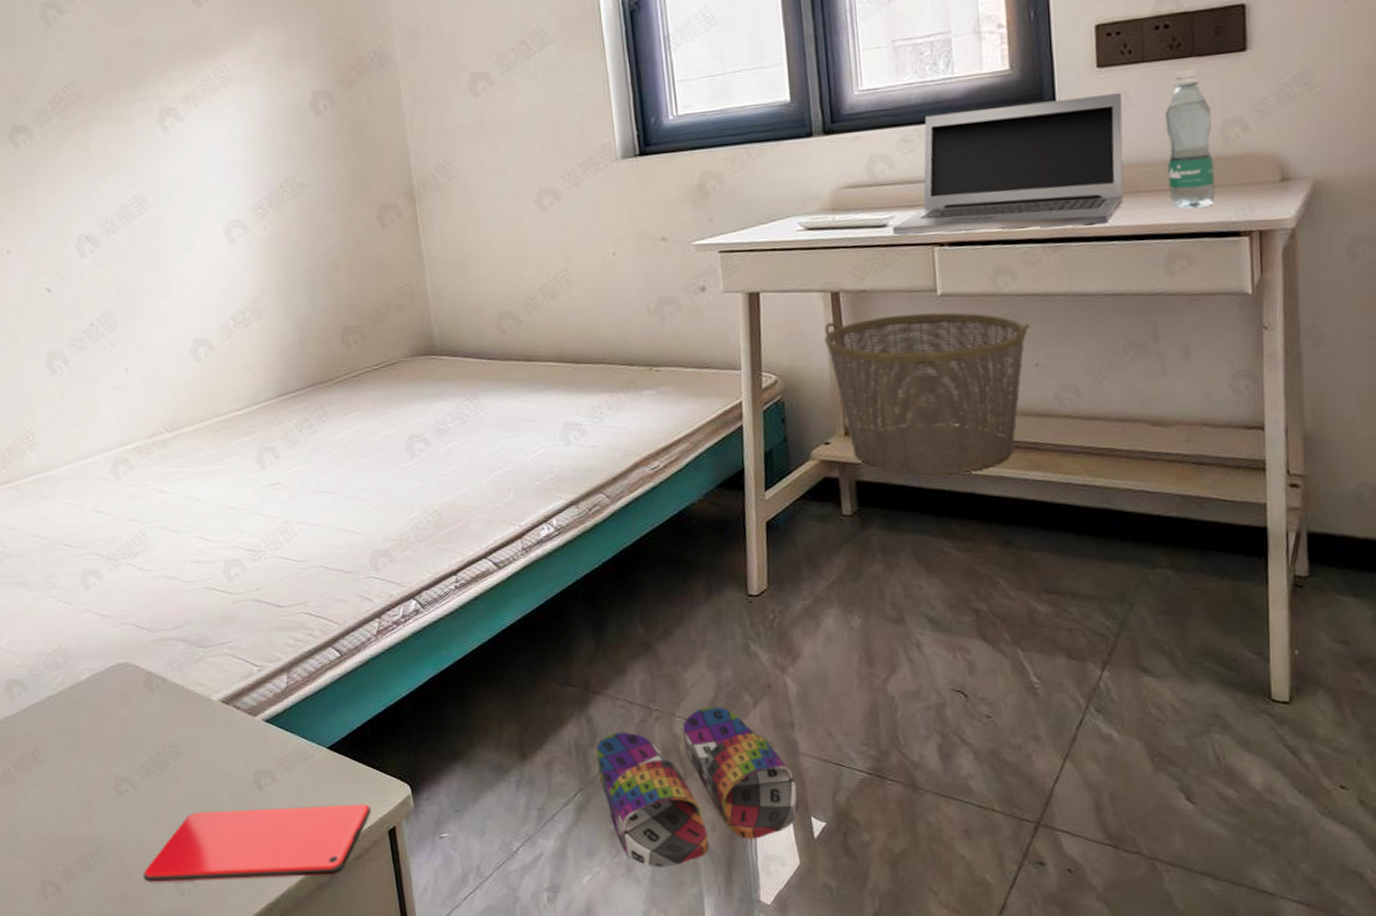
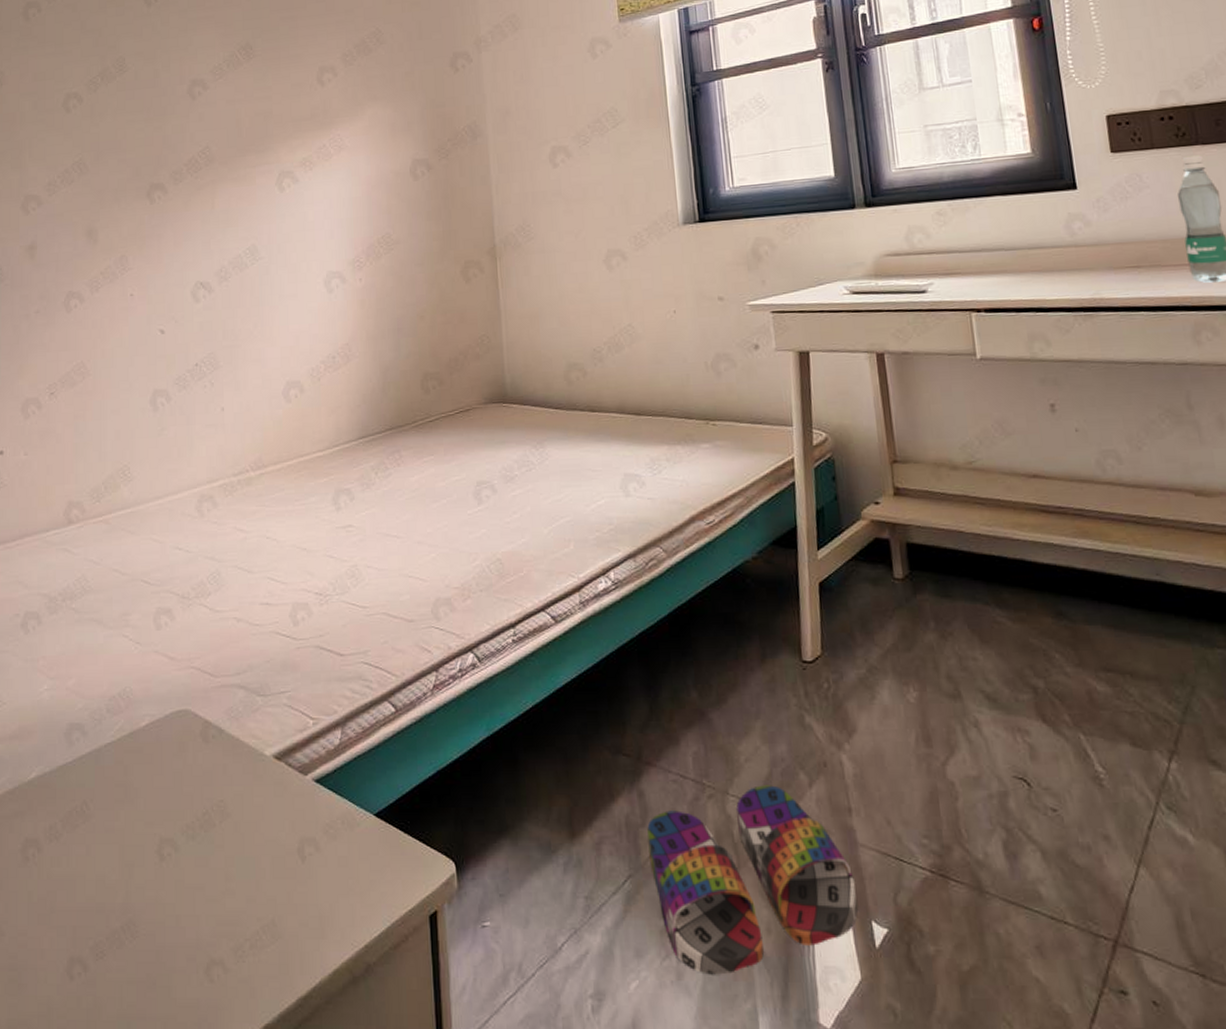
phone: present [143,804,372,882] -> none [173,882,414,967]
basket: present [824,312,1030,476] -> none [871,375,1067,540]
laptop: present [893,92,1124,235] -> none [932,175,1146,301]

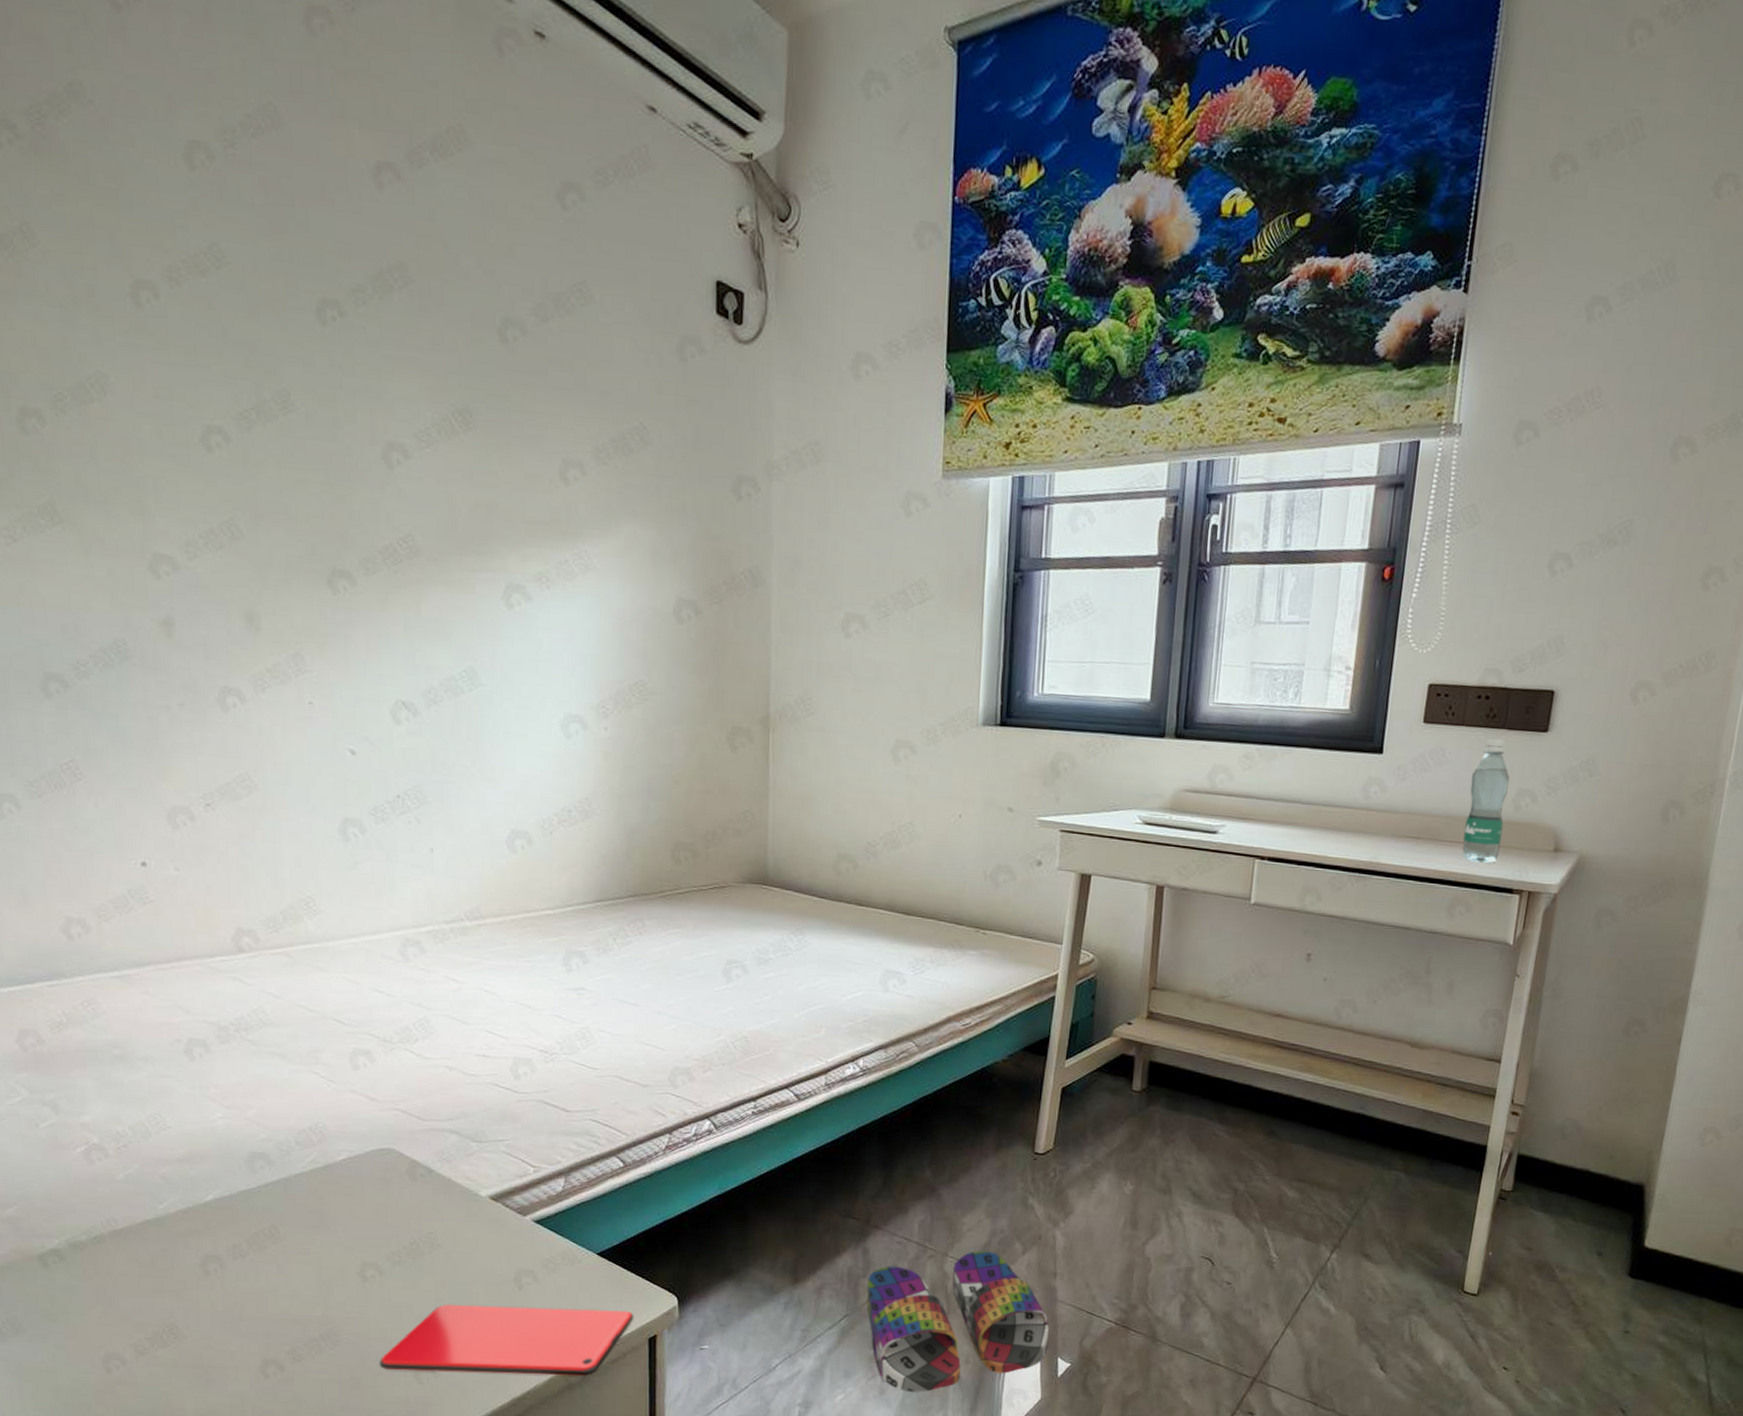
phone: none [173,882,414,967] -> present [379,1304,634,1376]

